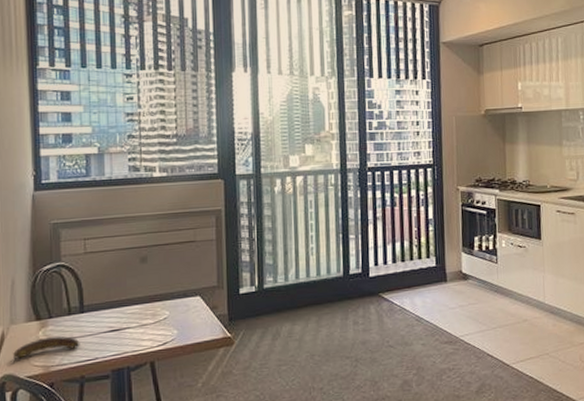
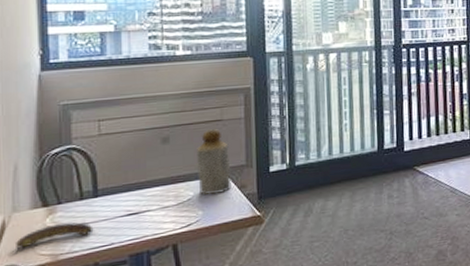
bottle: none [171,250,204,315] -> present [196,129,232,196]

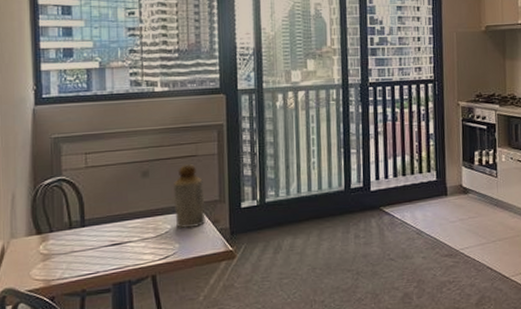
banana: present [13,222,94,255] -> none [11,250,81,279]

